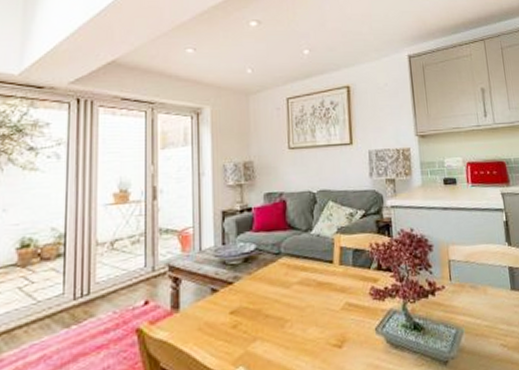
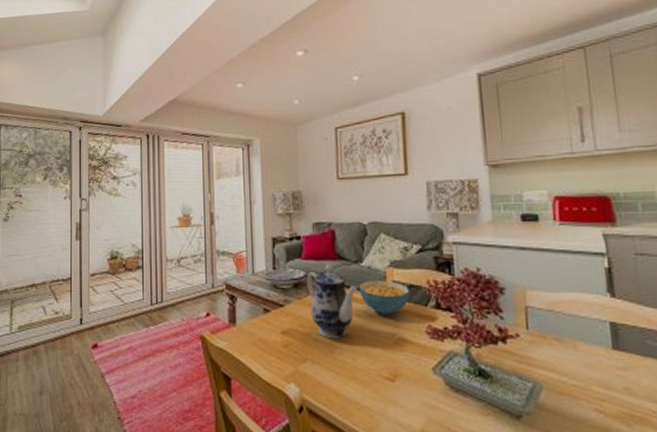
teapot: none [257,233,307,313] -> present [306,263,357,339]
cereal bowl: none [308,247,356,281] -> present [359,279,410,314]

